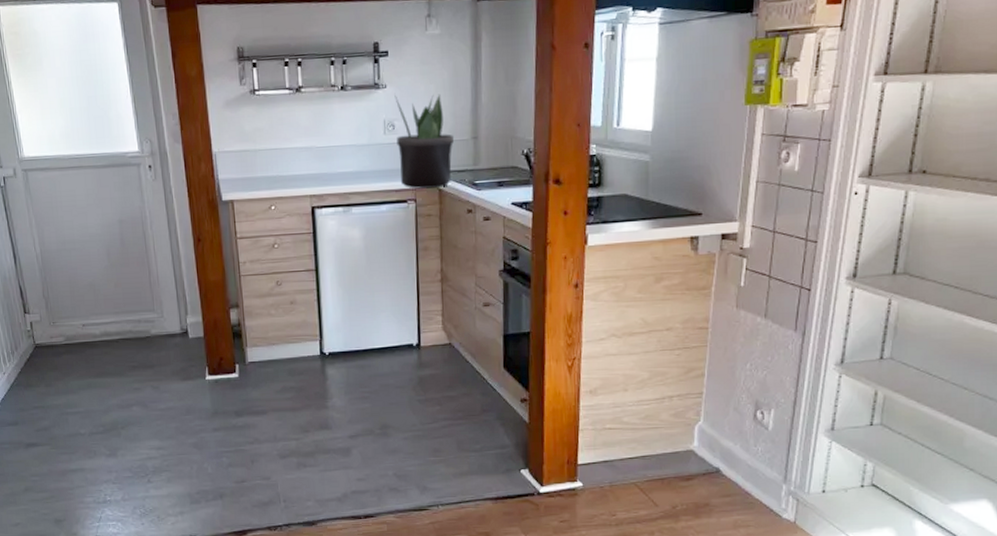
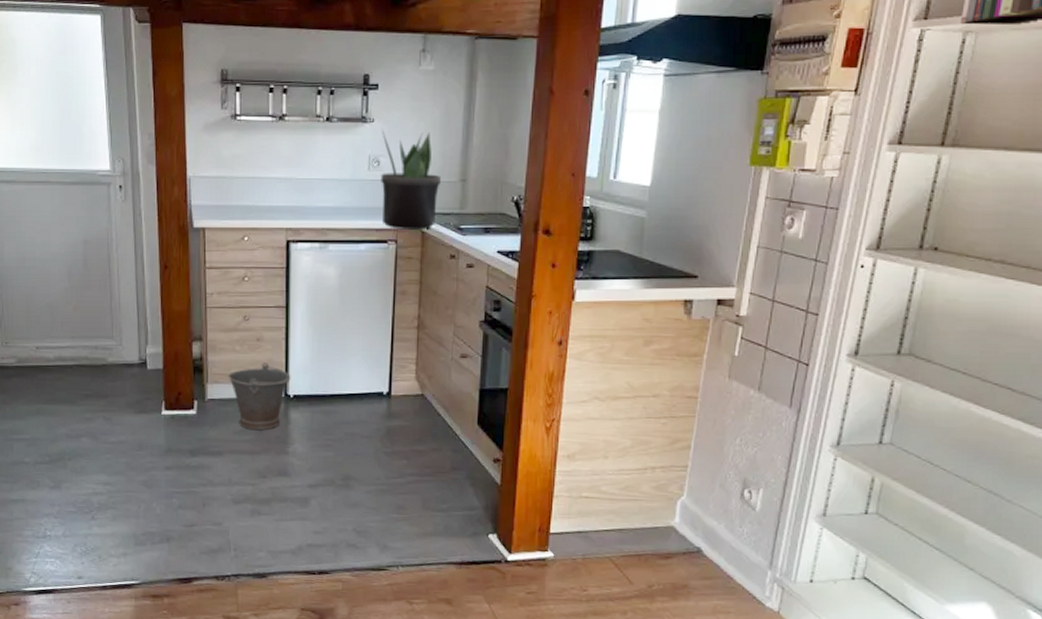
bucket: none [265,324,325,389] -> present [228,363,291,431]

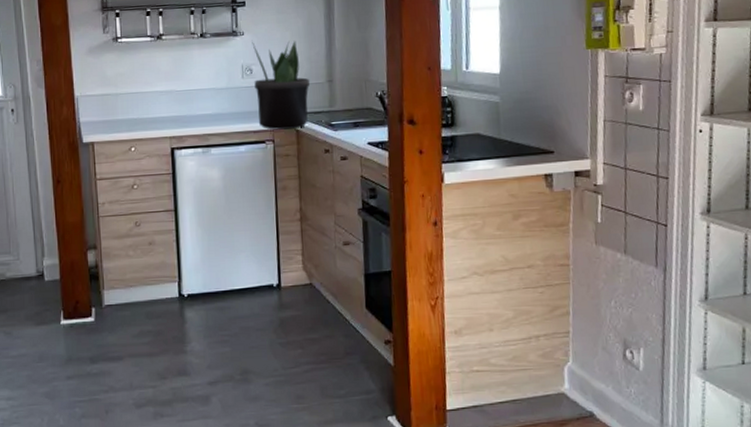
bucket: present [228,363,291,431] -> none [123,265,184,333]

